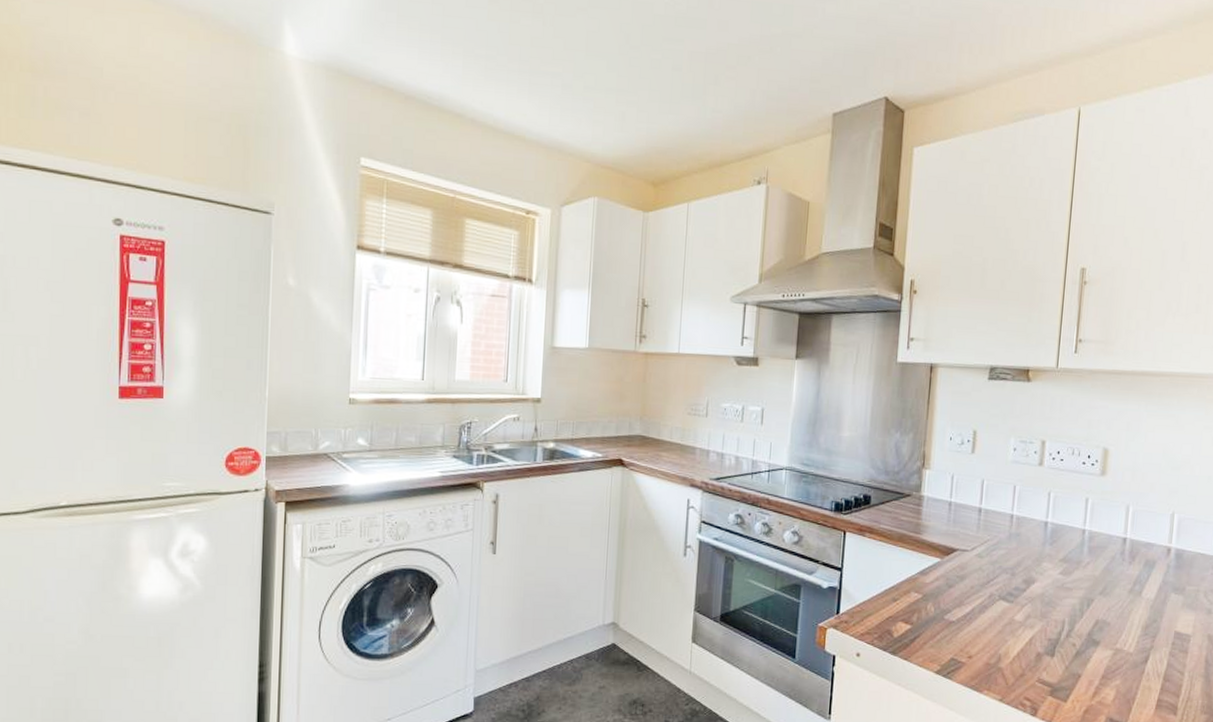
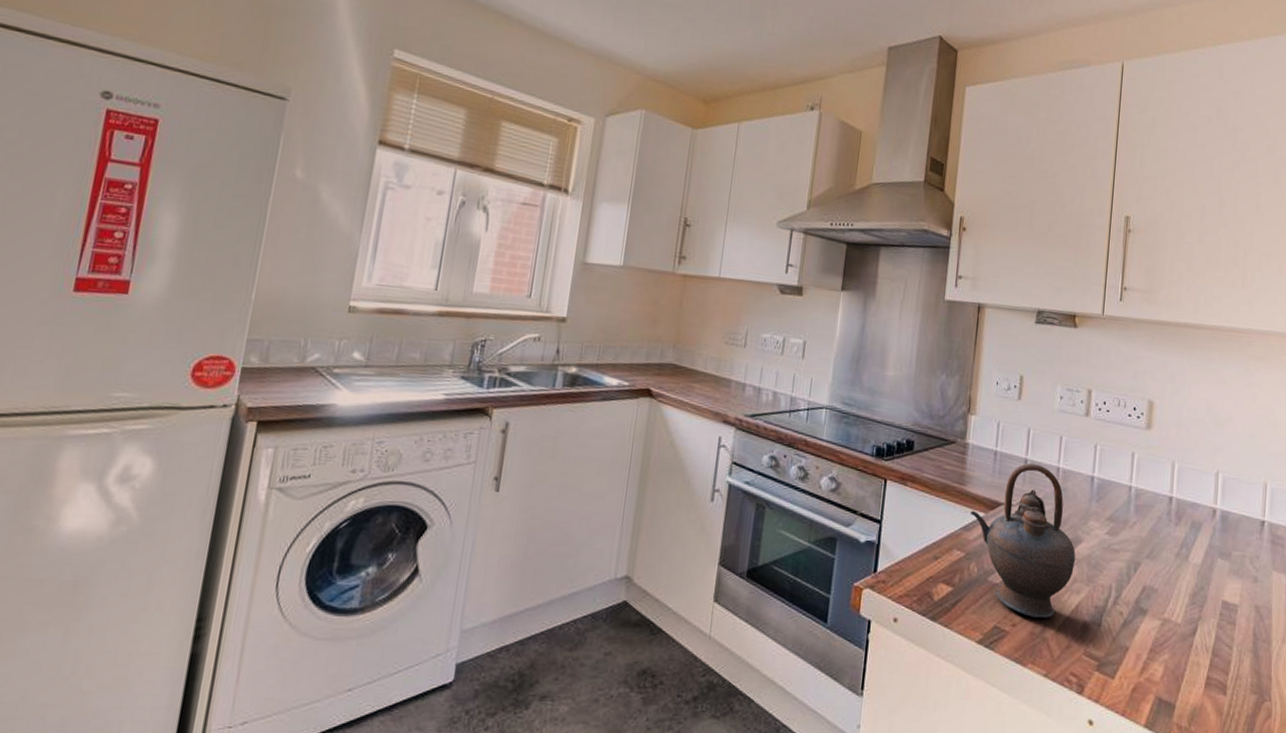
teapot: none [927,512,1030,650] -> present [971,463,1076,618]

